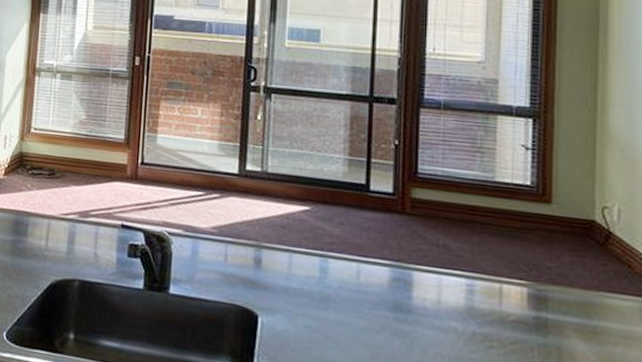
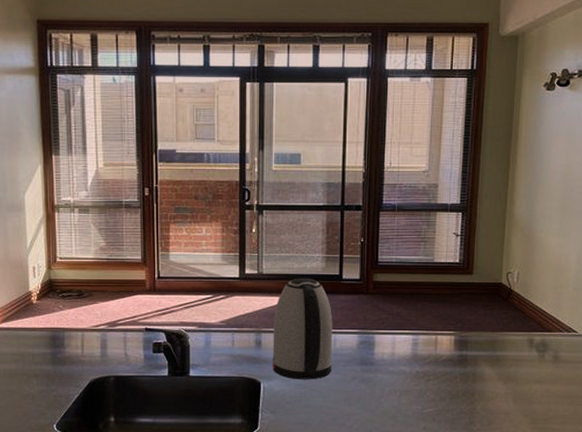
kettle: none [274,182,356,323] -> present [273,278,333,380]

